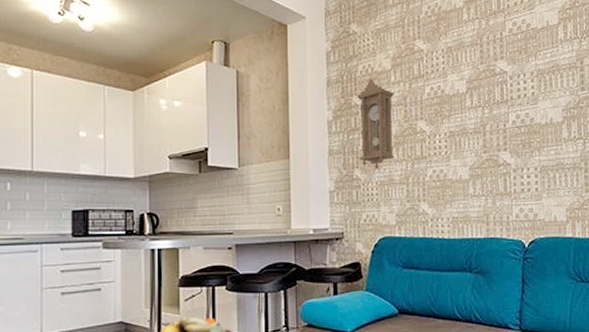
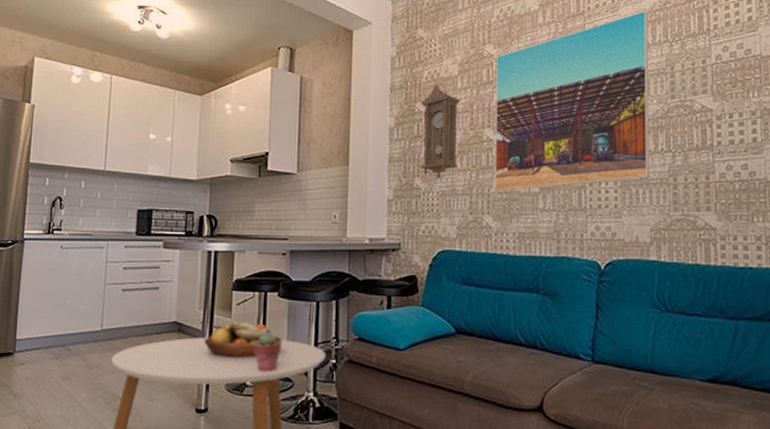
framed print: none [426,9,565,180] -> present [495,11,649,192]

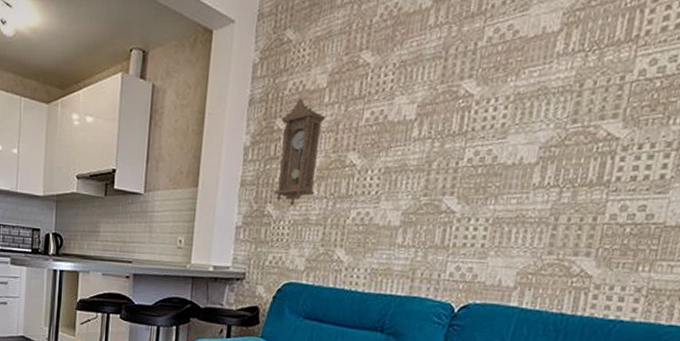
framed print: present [495,11,649,192] -> none [351,10,567,224]

